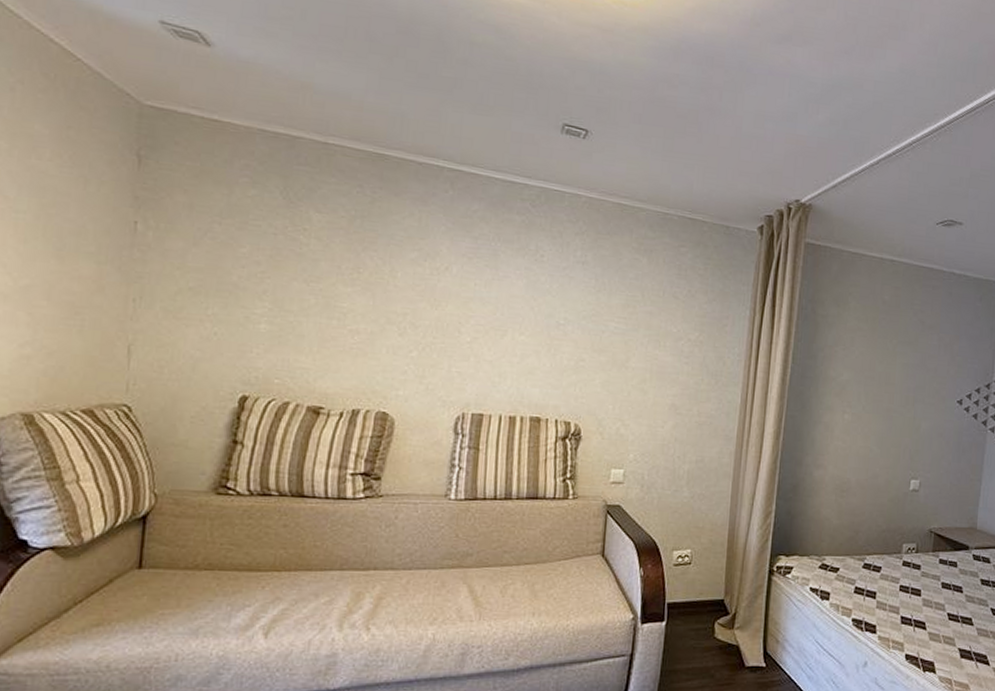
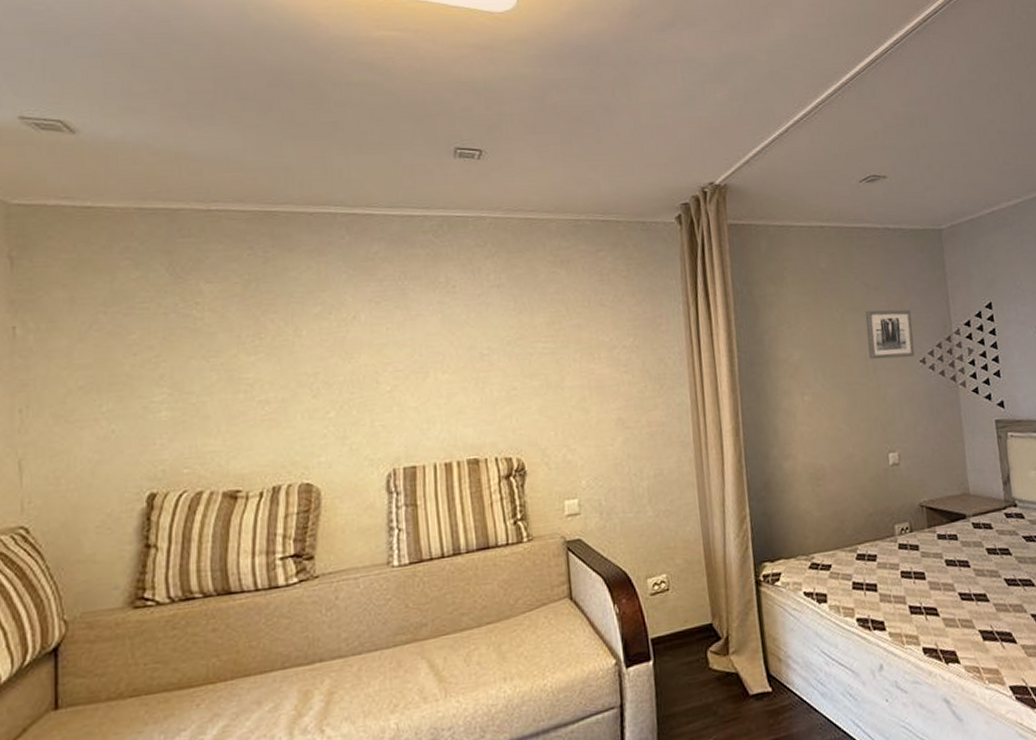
wall art: none [911,346,958,396] -> present [865,309,915,360]

